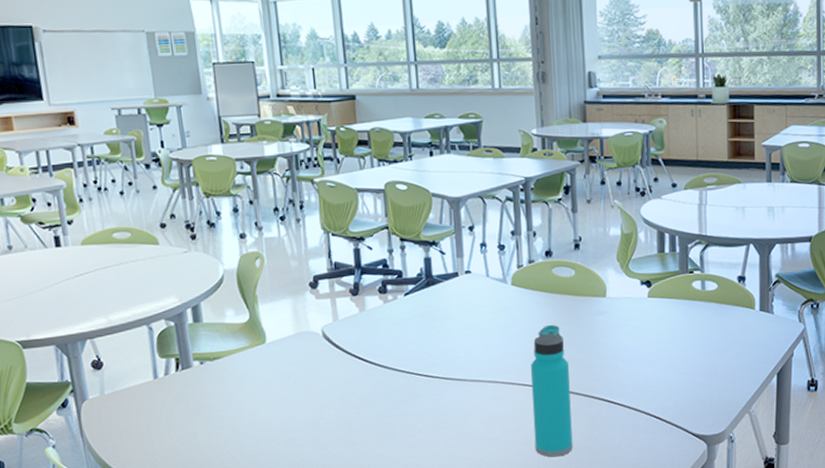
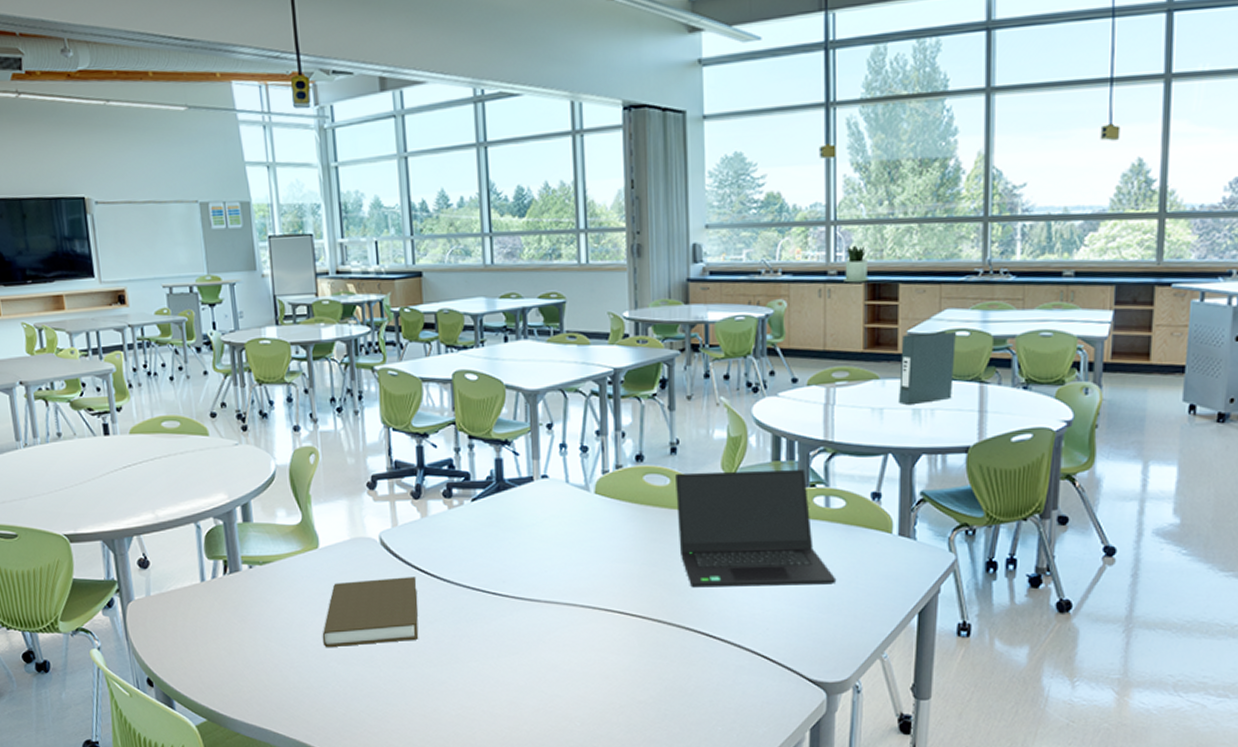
book: none [270,364,360,433] -> present [322,576,419,648]
water bottle: present [530,324,573,457] -> none [614,541,662,696]
laptop: none [579,258,712,362] -> present [676,468,837,588]
binder: none [756,143,799,204] -> present [899,331,956,406]

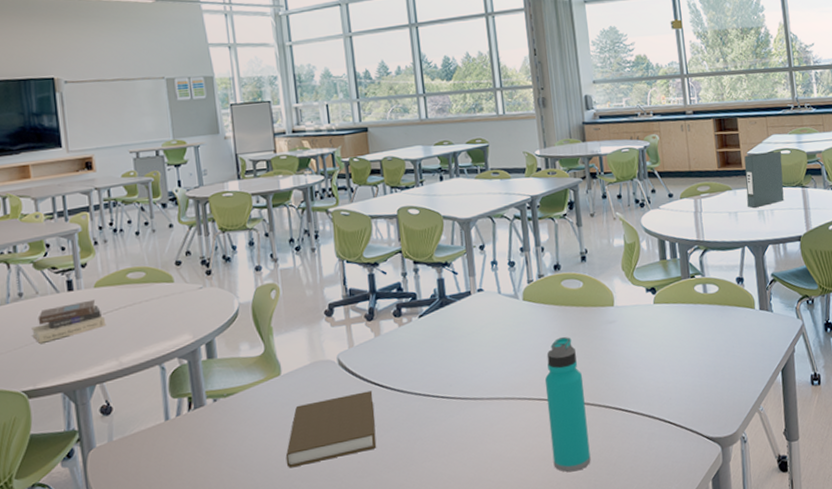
books: none [70,446,142,487] -> present [31,299,107,344]
water bottle: none [614,541,662,696] -> present [544,336,591,472]
laptop: present [676,468,837,588] -> none [587,264,719,371]
planter: present [843,245,869,283] -> none [697,91,716,120]

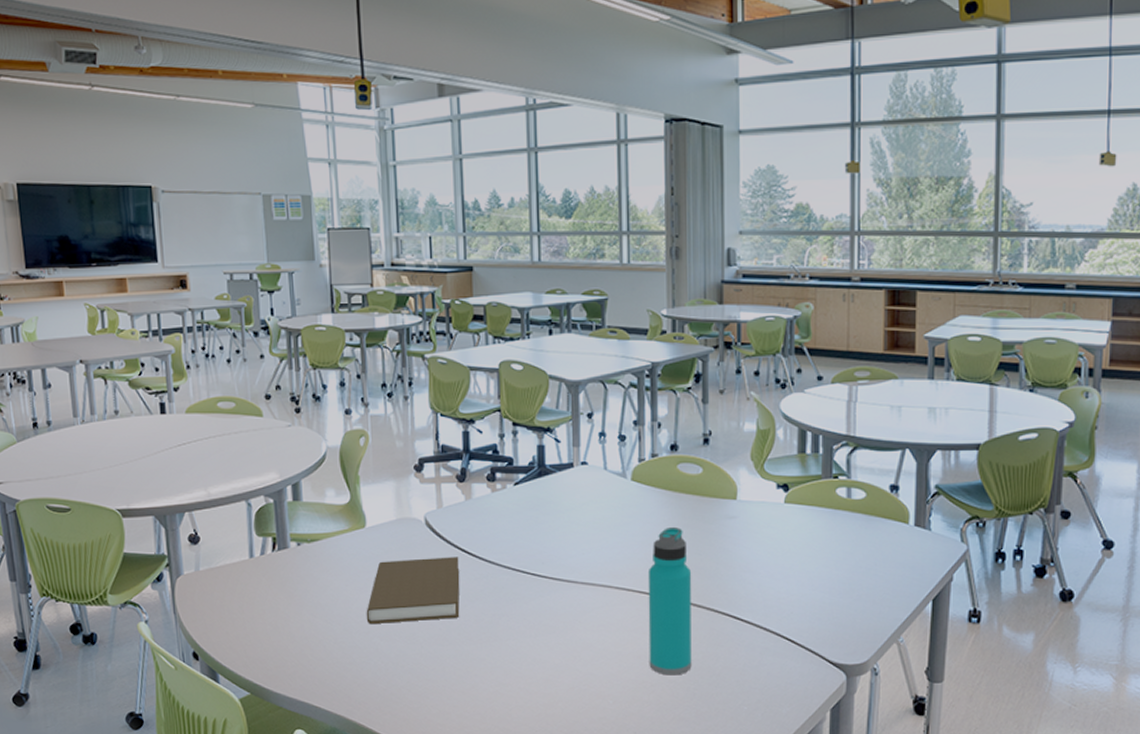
books: present [31,299,107,344] -> none [126,425,196,464]
binder: present [744,150,784,208] -> none [916,336,968,404]

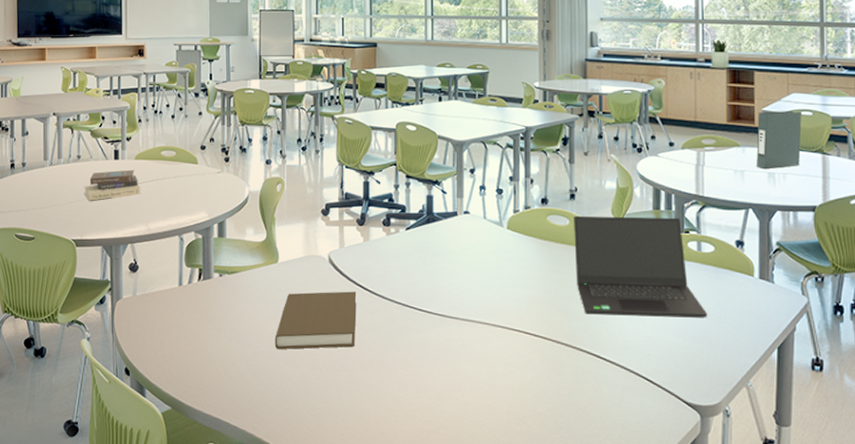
books: none [126,425,196,464] -> present [84,169,141,201]
water bottle: present [647,526,692,676] -> none [521,271,560,409]
laptop: none [708,461,857,572] -> present [574,215,708,318]
planter: none [866,254,889,289] -> present [710,39,730,69]
binder: none [916,336,968,404] -> present [756,111,802,170]

